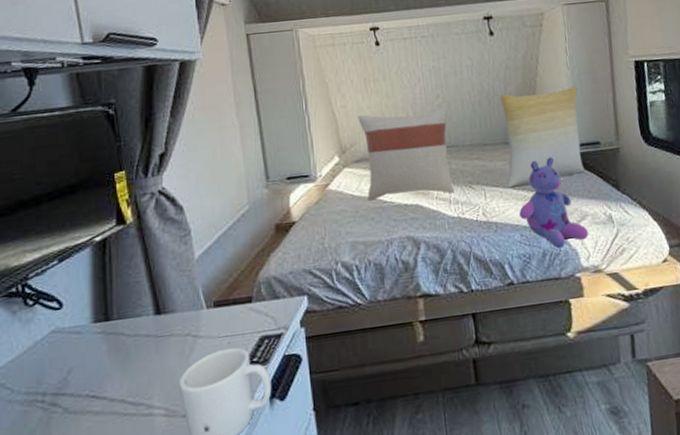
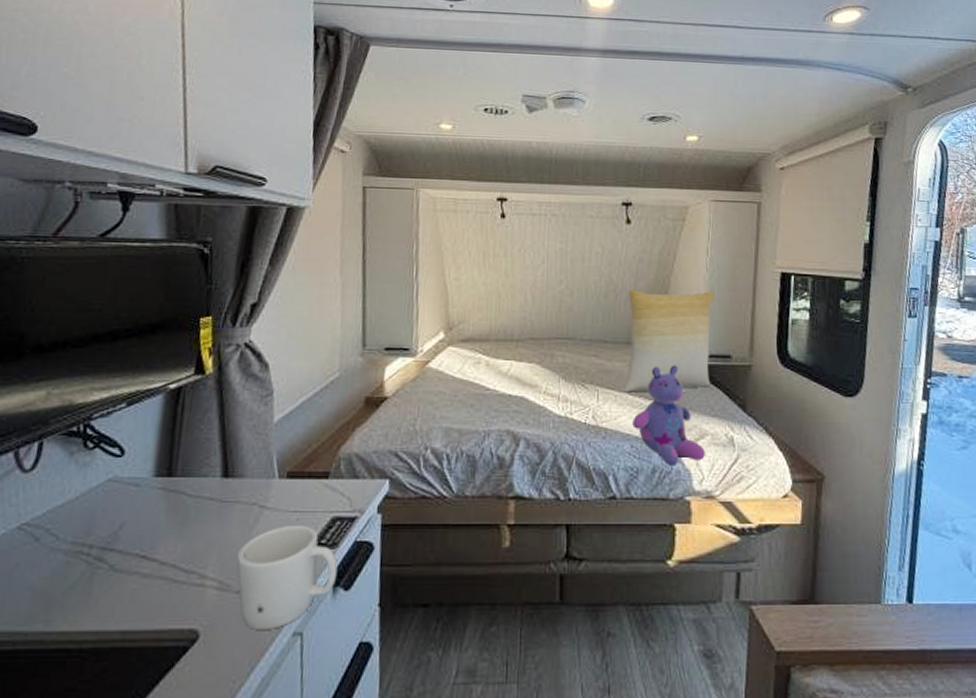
pillow: present [358,106,454,201] -> none [470,290,571,390]

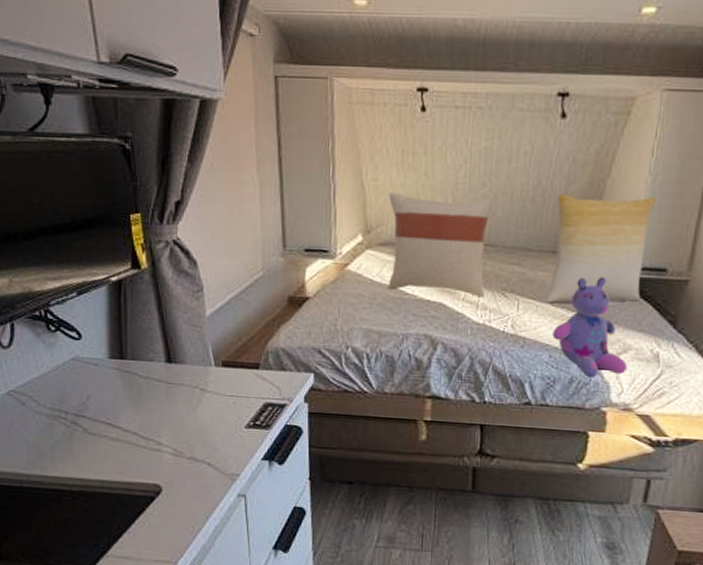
mug: present [236,524,338,630] -> none [185,406,272,490]
pillow: none [470,290,571,390] -> present [388,191,494,298]

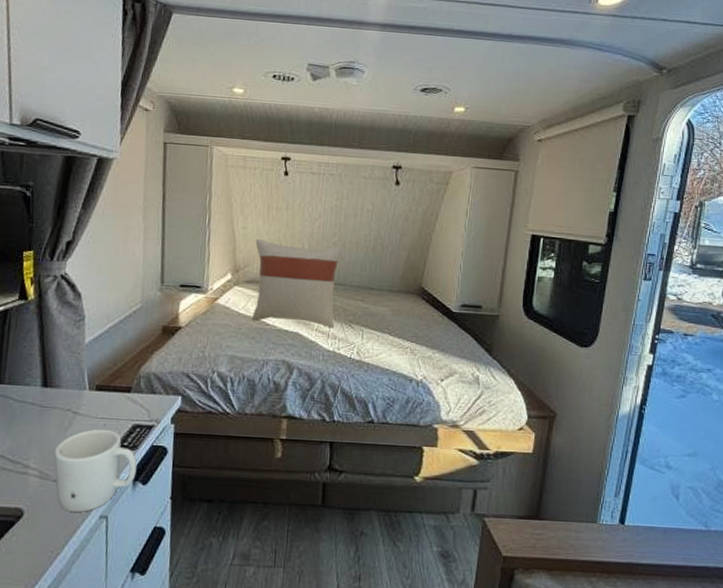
mug: none [185,406,272,490] -> present [54,428,137,512]
pillow: present [546,194,656,303] -> none [385,244,471,334]
toy: present [552,276,627,379] -> none [391,311,453,399]

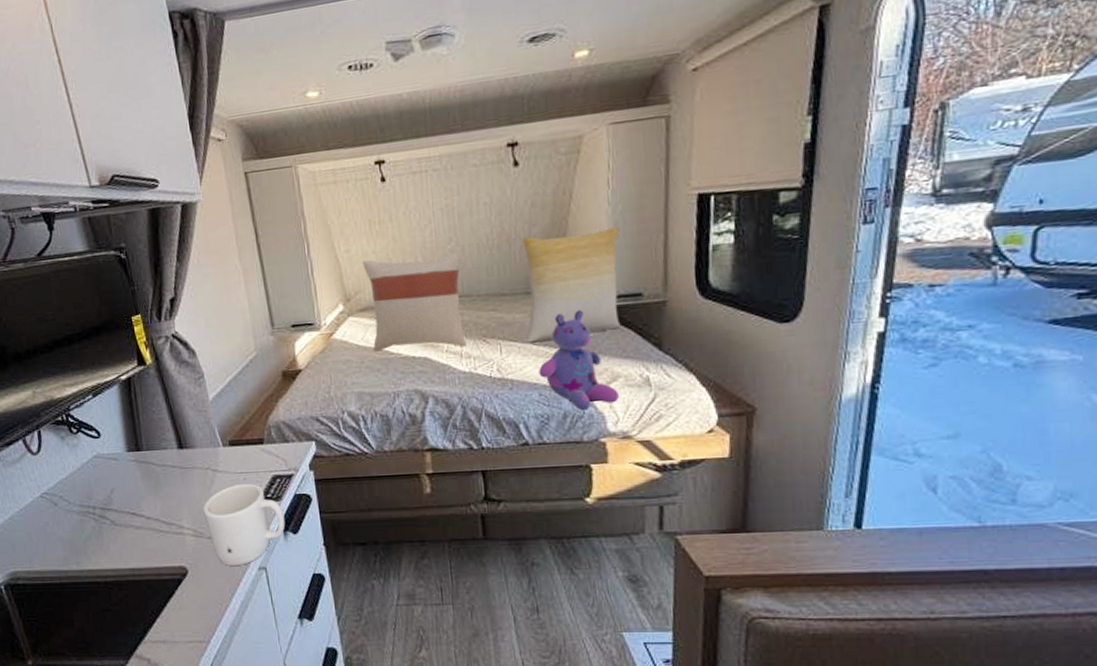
pillow: none [385,244,471,334] -> present [523,226,621,343]
toy: none [391,311,453,399] -> present [539,309,619,411]

